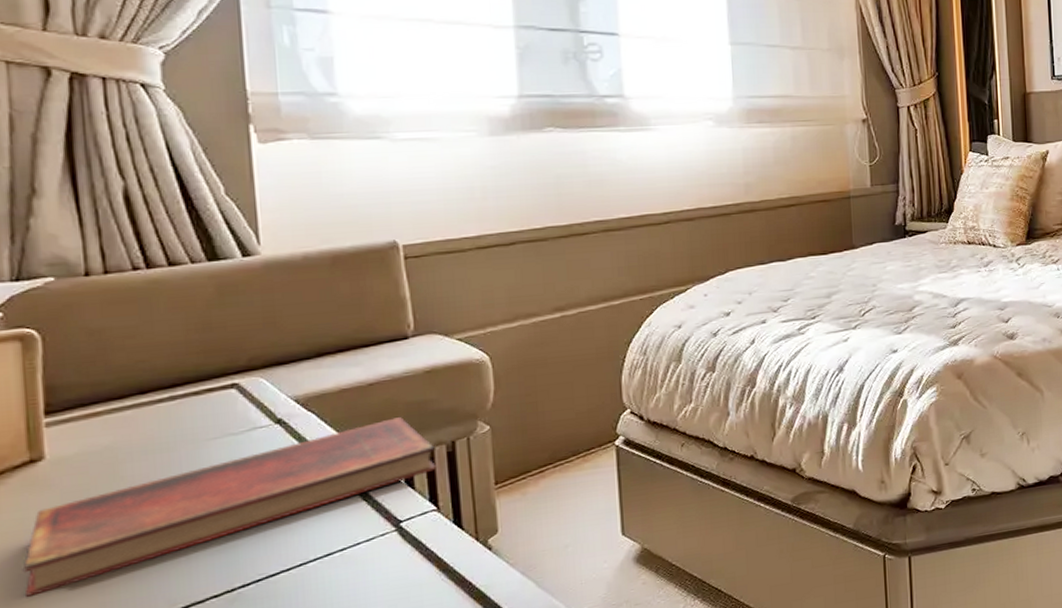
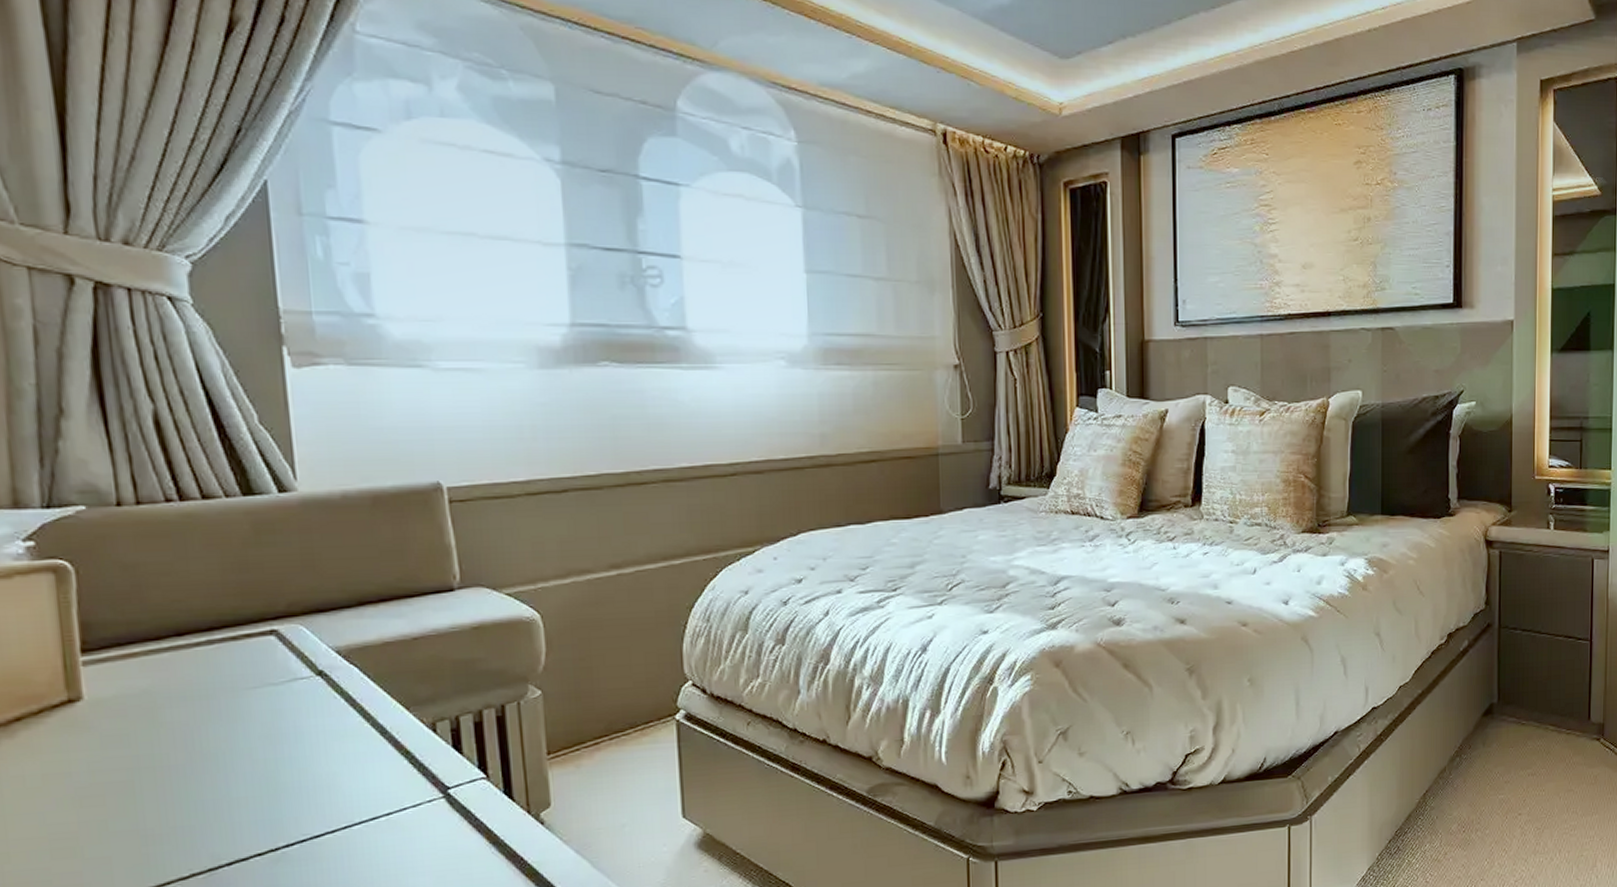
diary: present [22,416,438,597] -> none [65,674,487,842]

